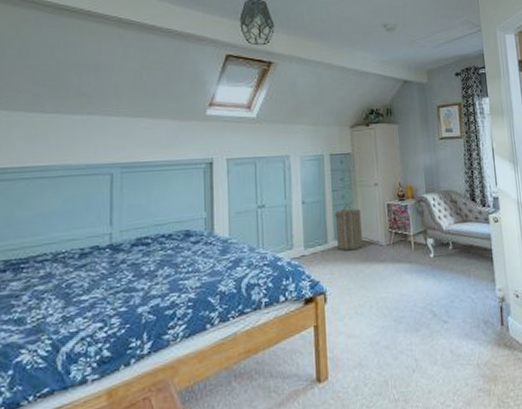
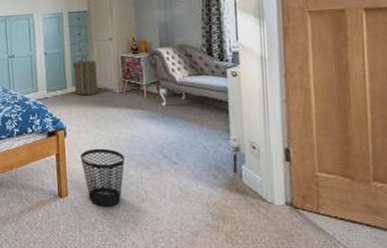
wastebasket: none [344,312,394,387] -> present [81,148,125,207]

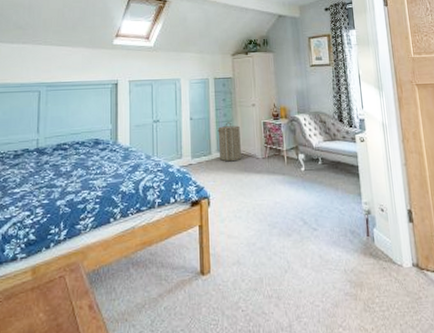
wastebasket: present [81,148,125,207] -> none [224,217,268,282]

